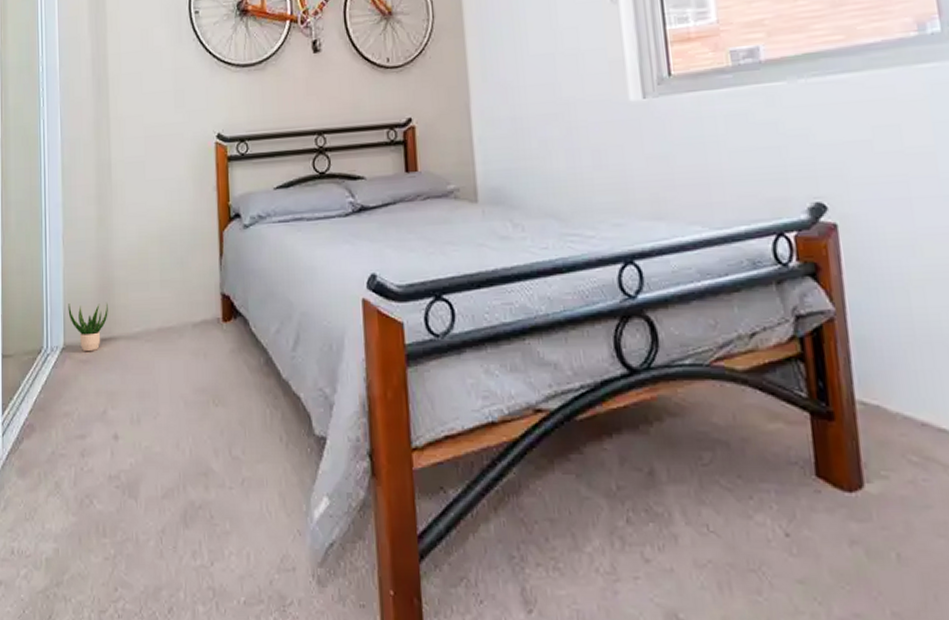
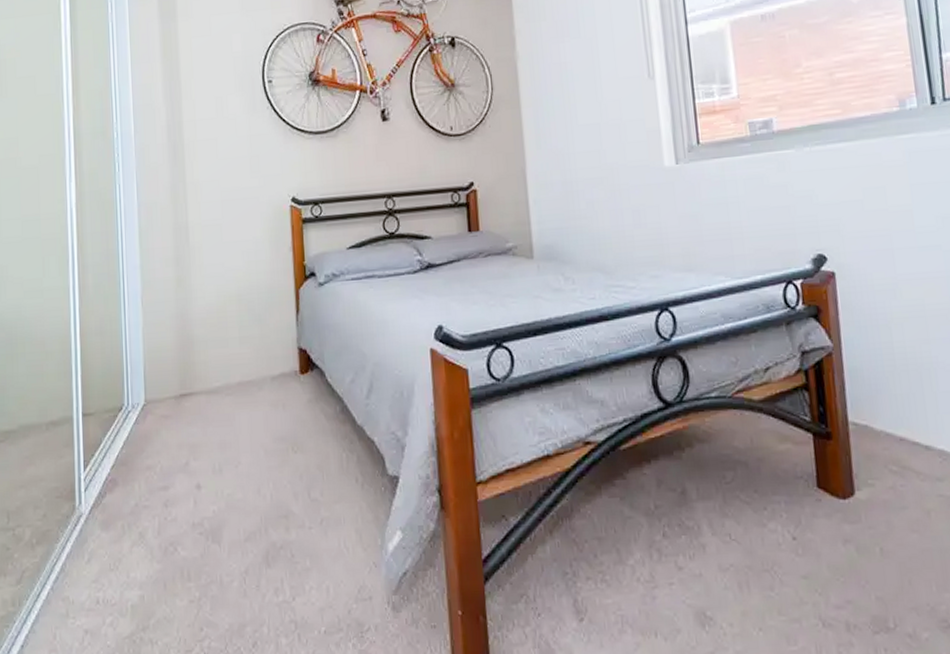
potted plant: present [68,302,108,352] -> none [148,359,189,408]

